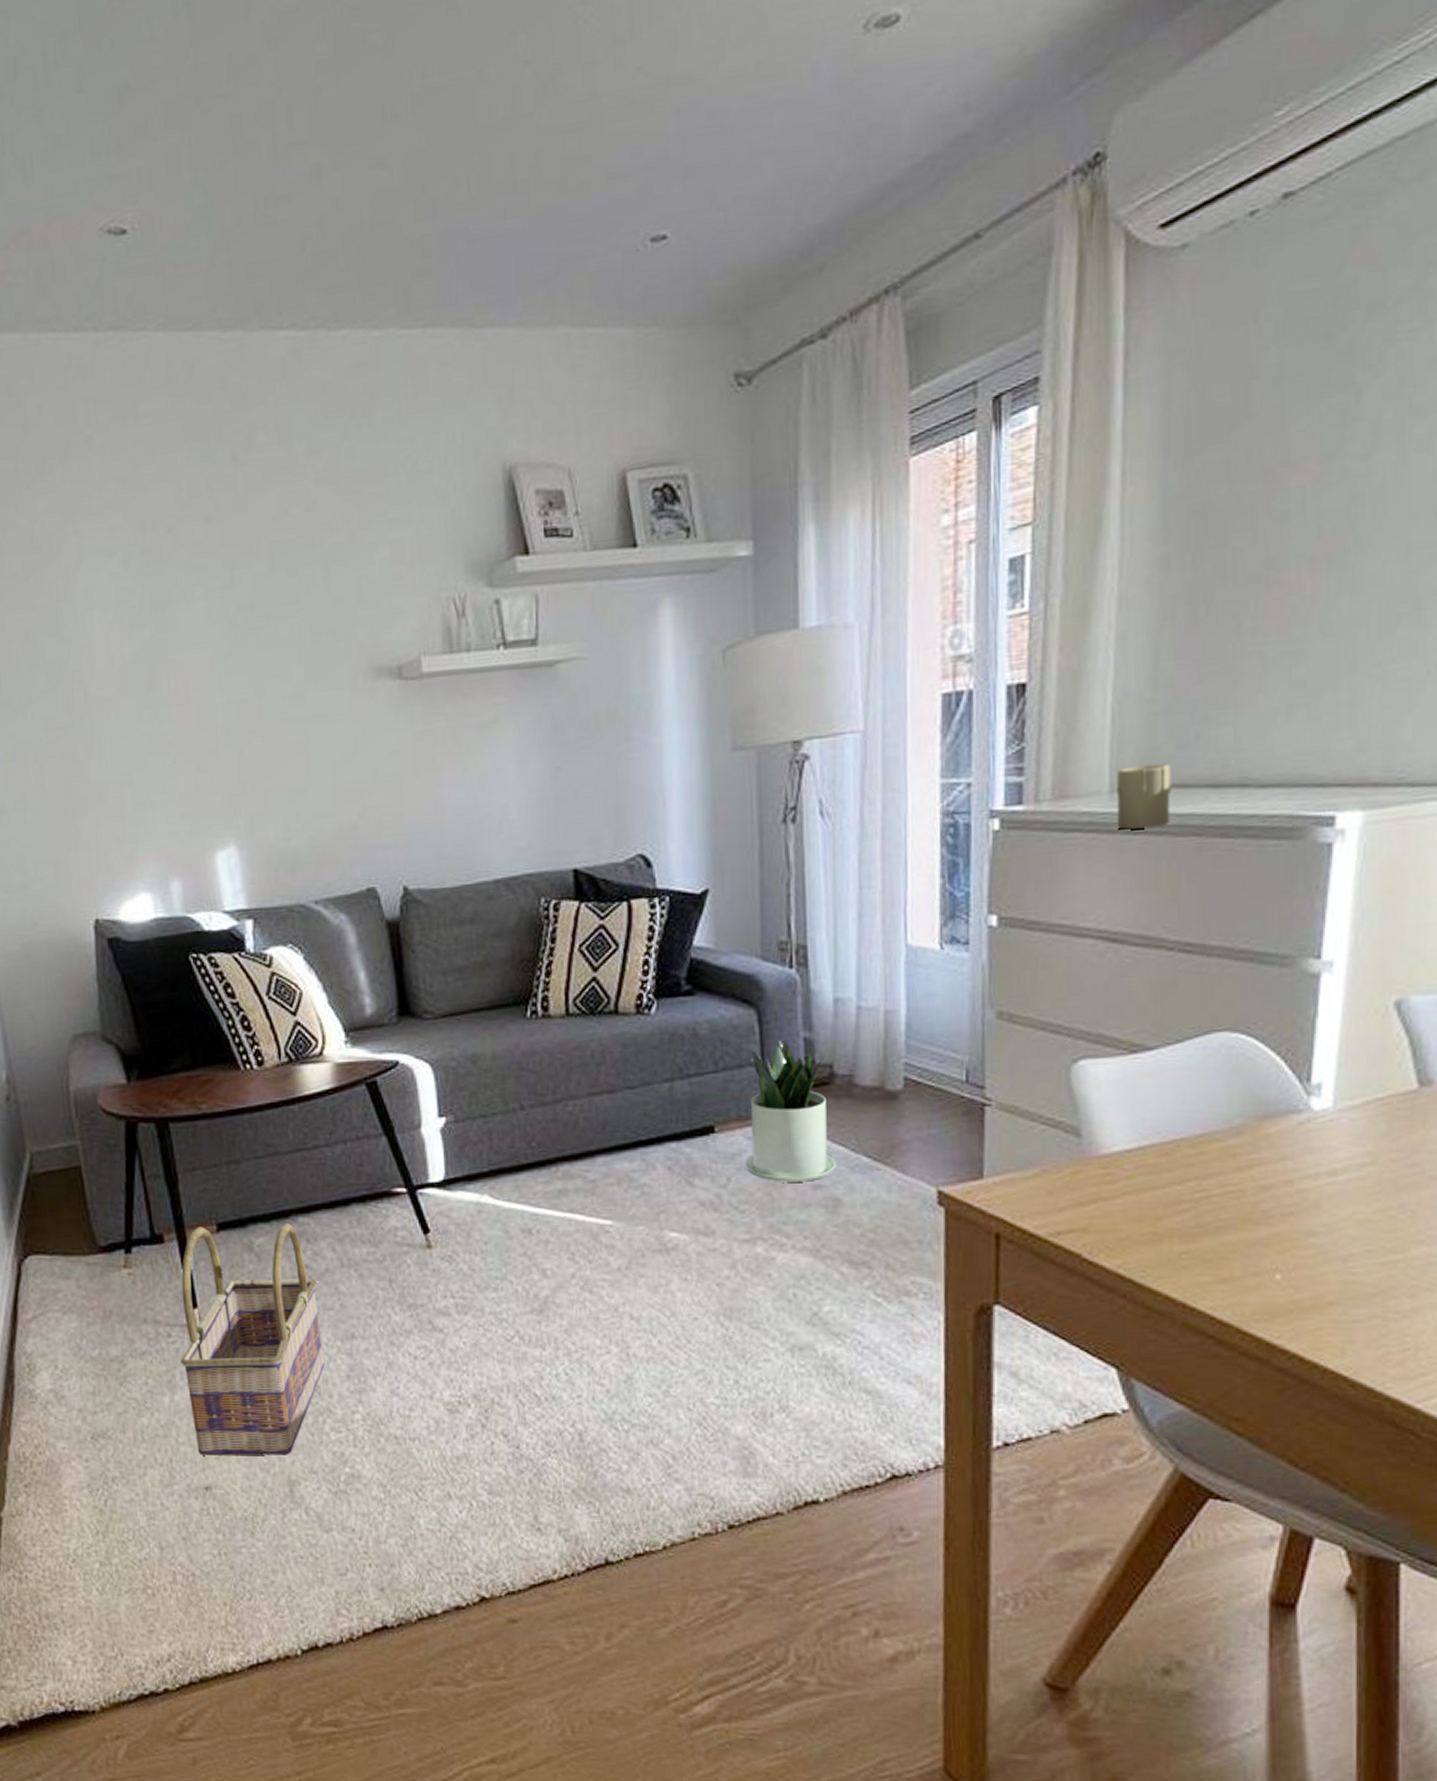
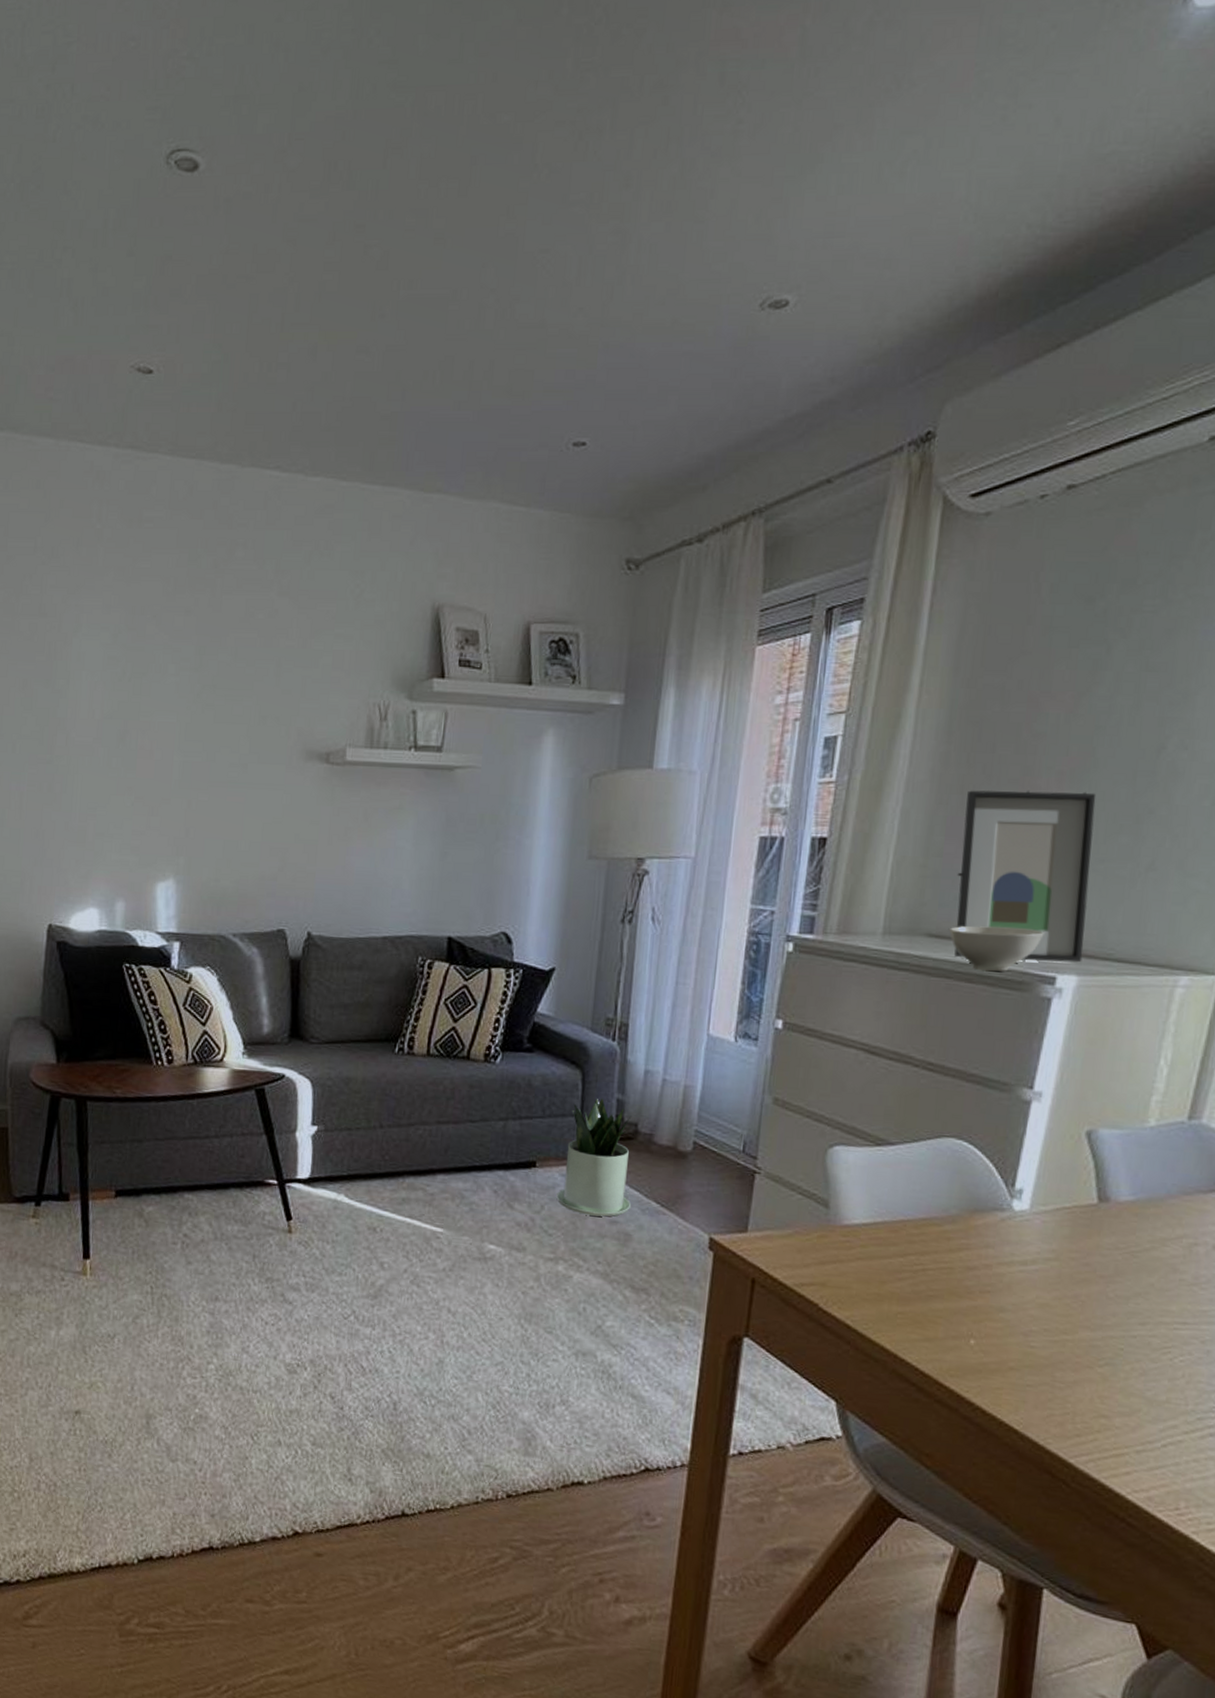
basket: present [181,1222,325,1456] -> none [69,1191,193,1393]
candle: present [1116,763,1173,830] -> none [885,915,934,967]
bowl: none [1192,760,1314,822] -> present [948,926,1044,972]
picture frame: none [1195,578,1366,809] -> present [954,790,1096,963]

